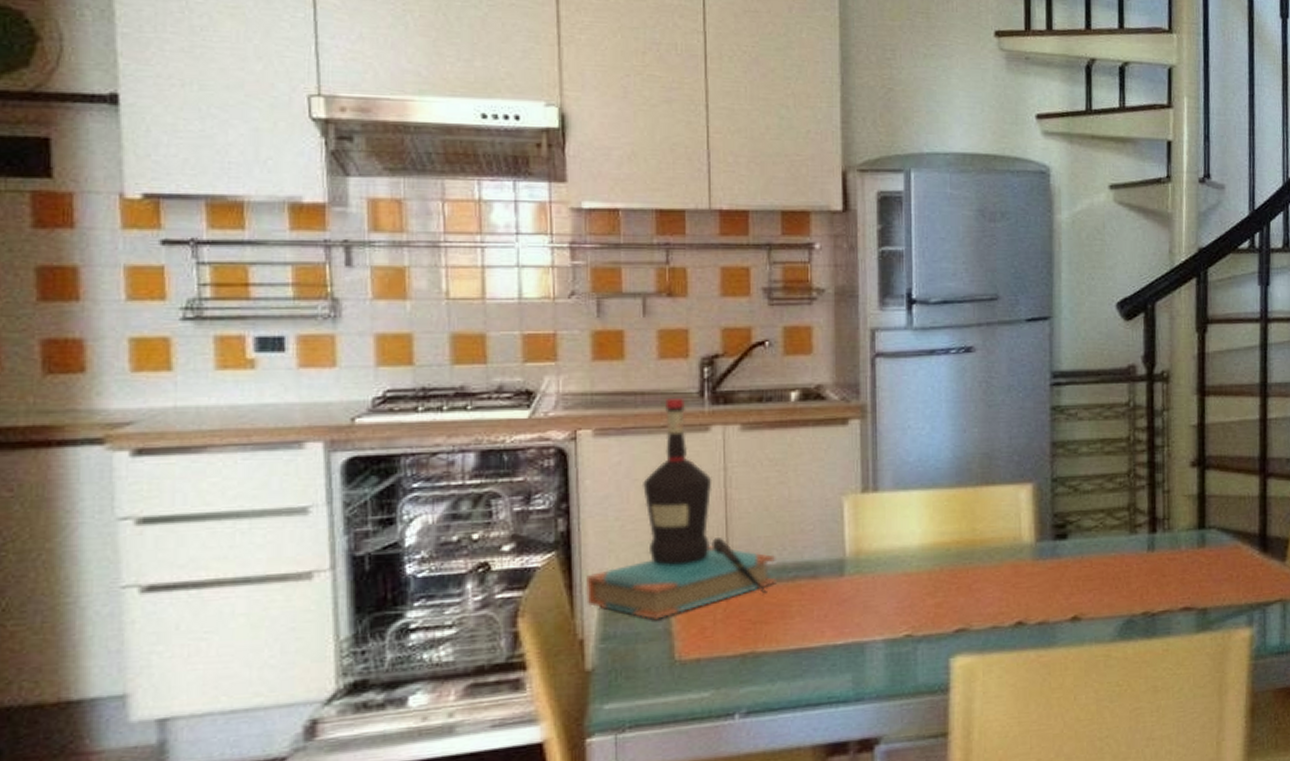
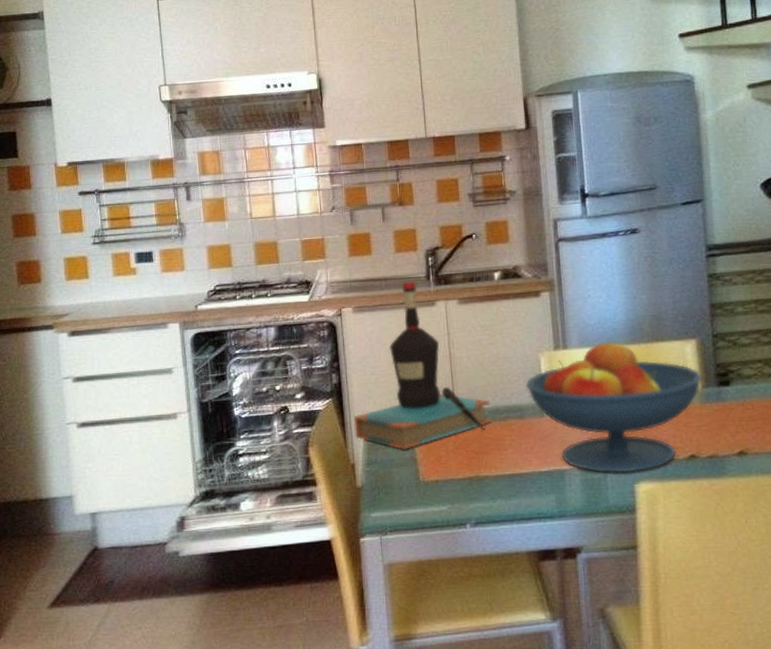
fruit bowl: none [822,481,1038,645] -> present [525,340,703,473]

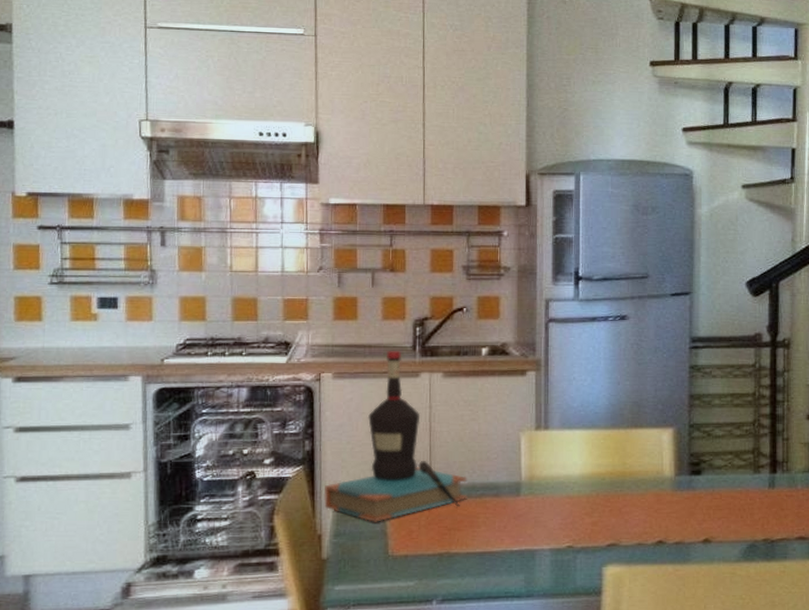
fruit bowl: present [525,340,703,473] -> none [504,423,677,555]

